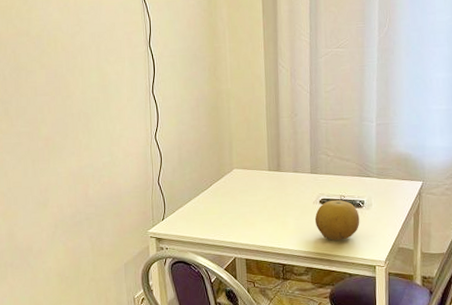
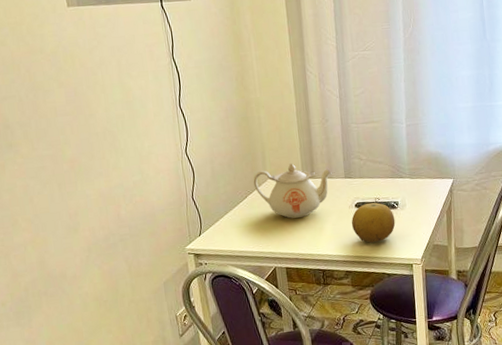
teapot: none [219,155,298,210] -> present [253,163,332,219]

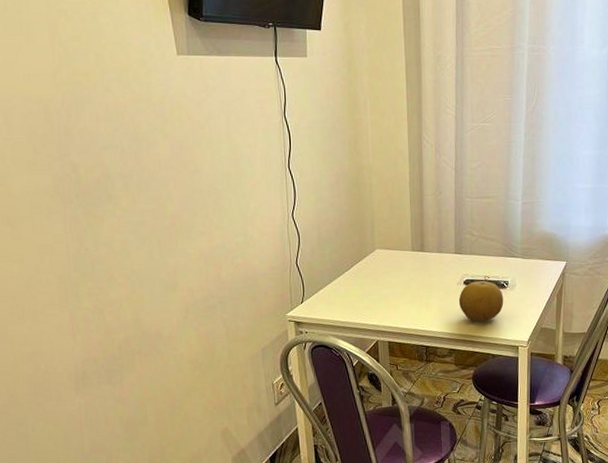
teapot: present [253,163,332,219] -> none [360,235,442,291]

